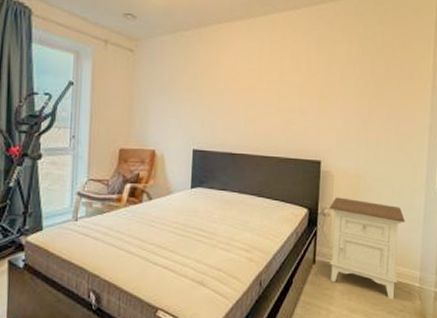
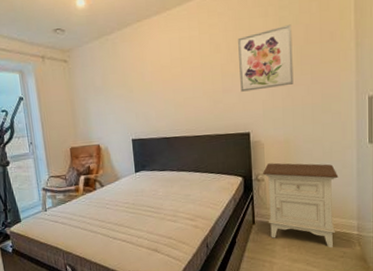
wall art: none [316,55,374,118] -> present [238,24,294,92]

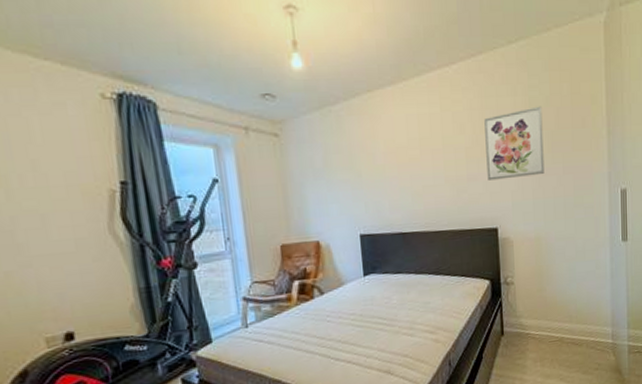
nightstand: present [262,163,339,248] -> none [511,263,592,360]

